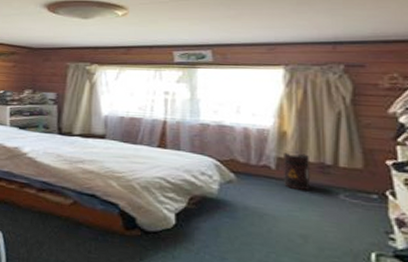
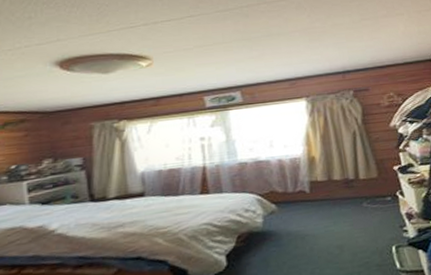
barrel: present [284,152,311,191] -> none [315,173,341,207]

